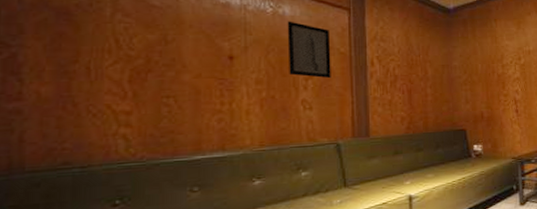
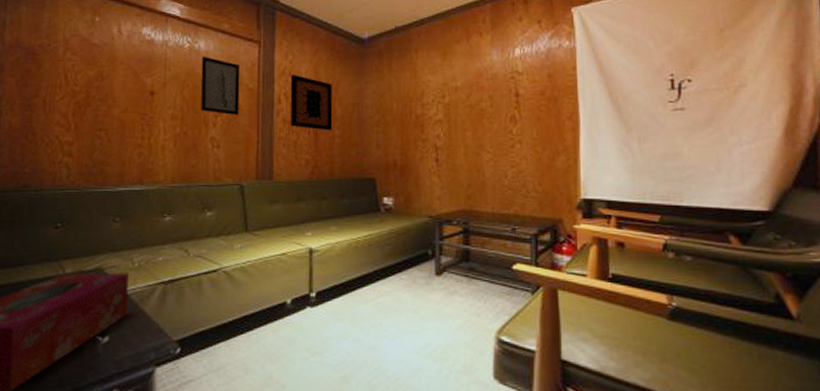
wall decoration: none [382,40,425,90] -> present [290,75,333,131]

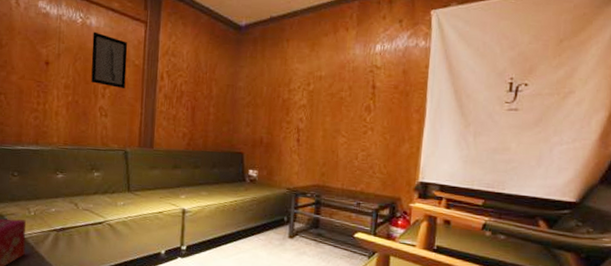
wall decoration: present [290,75,333,131] -> none [171,55,210,109]

